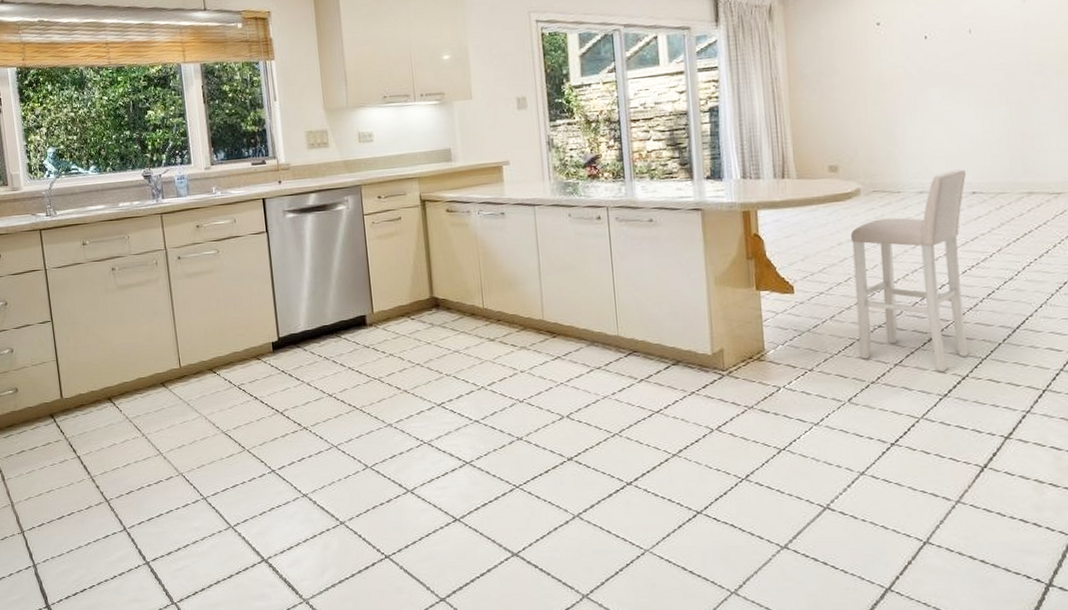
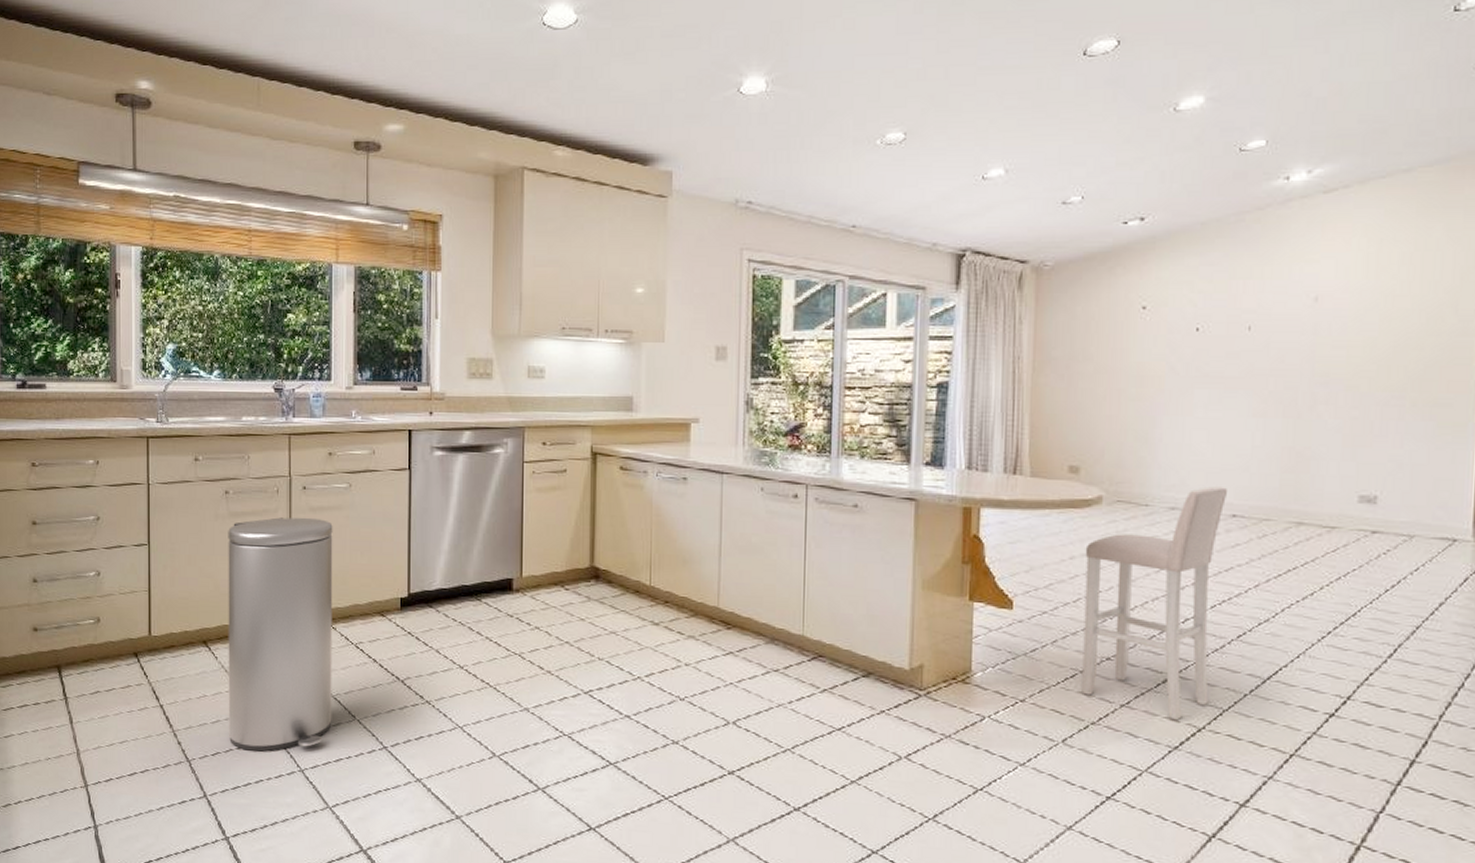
pedal bin: none [118,282,226,487] -> present [228,517,333,752]

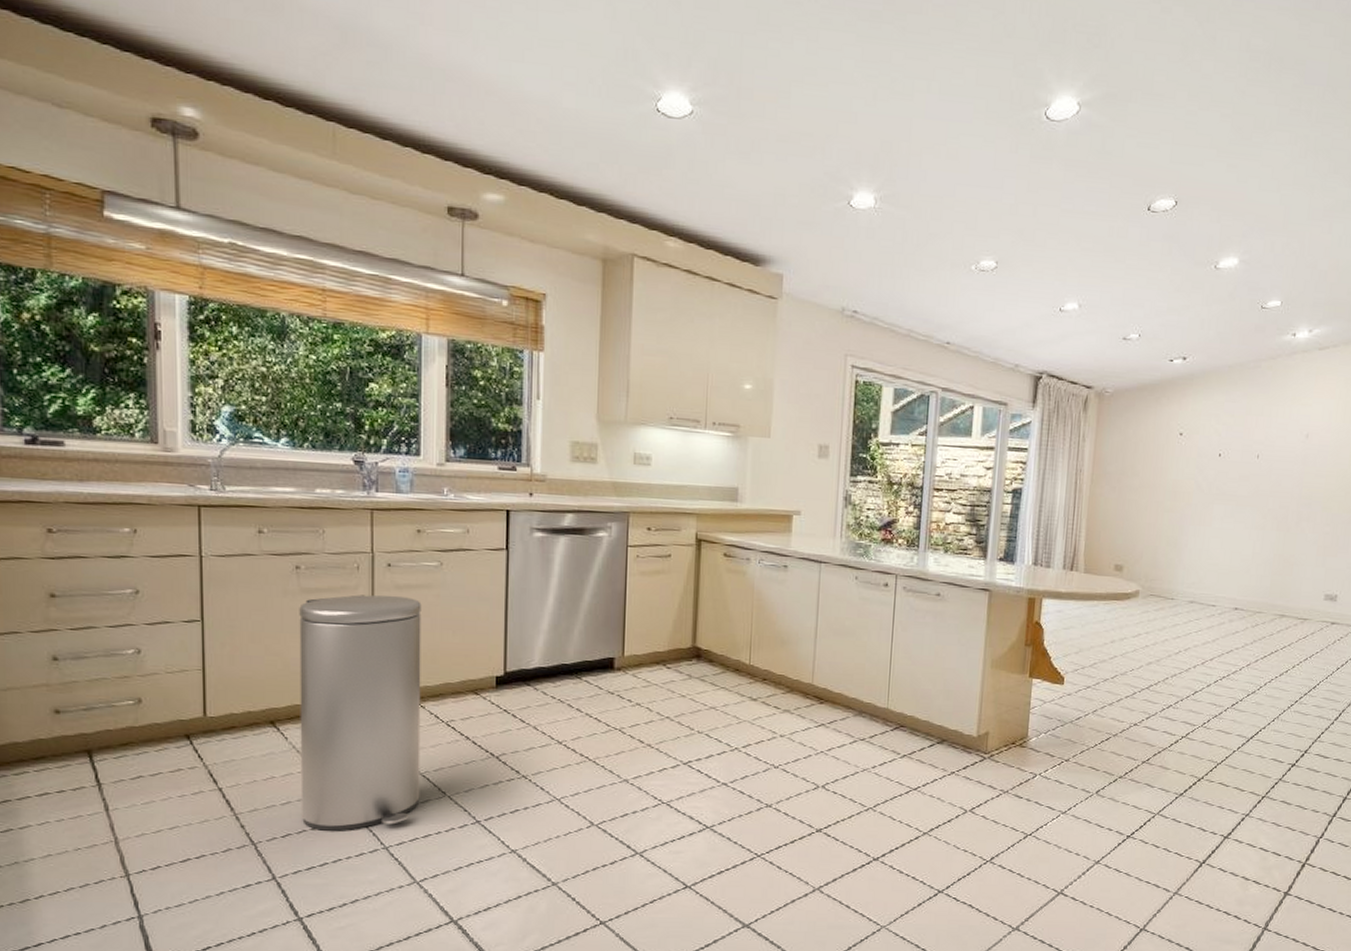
bar stool: present [1081,486,1227,721] -> none [1113,585,1232,773]

